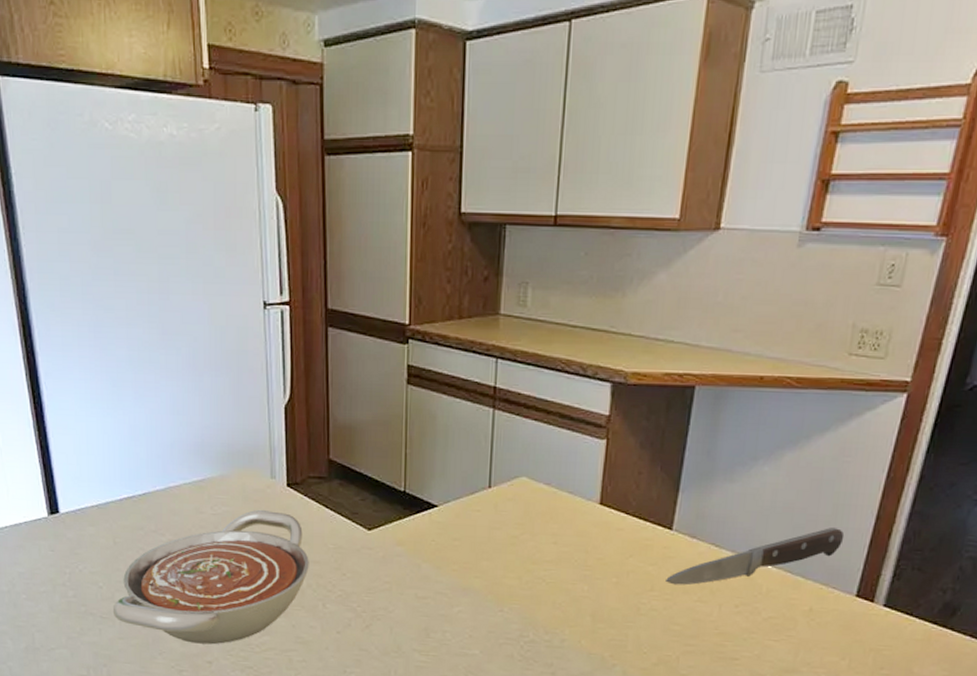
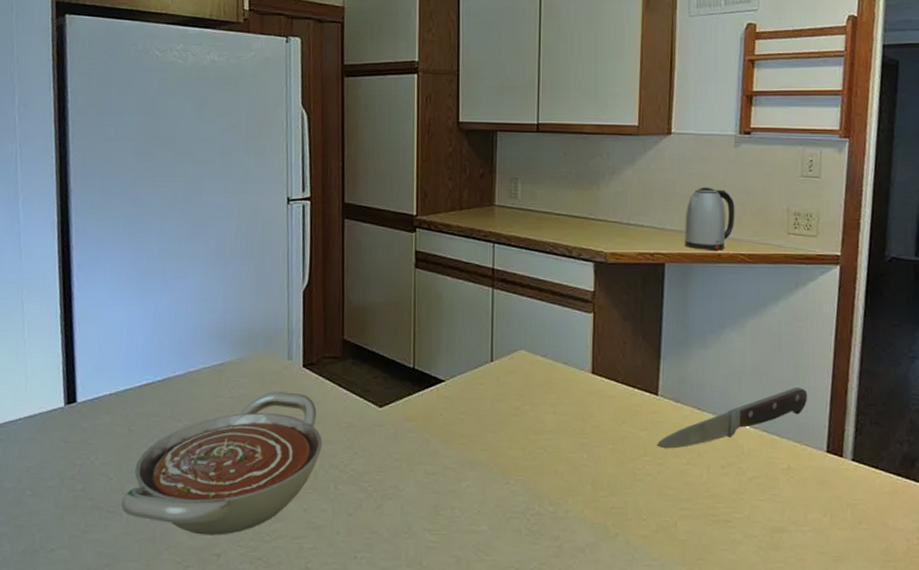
kettle: none [720,296,789,372] -> present [684,187,735,250]

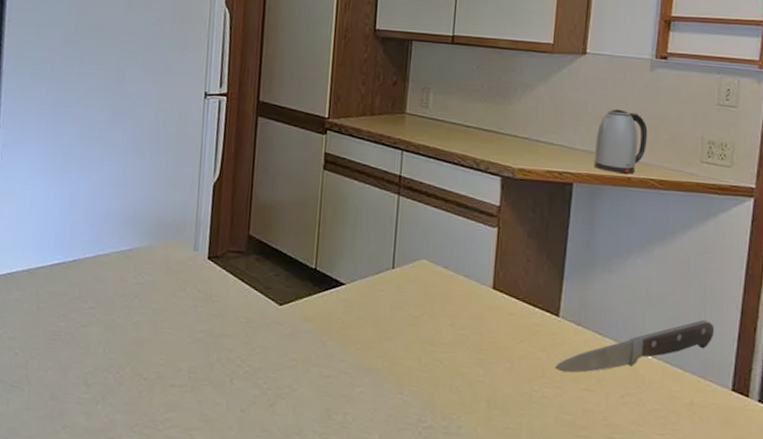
bowl: present [121,392,322,535] -> none [23,281,221,420]

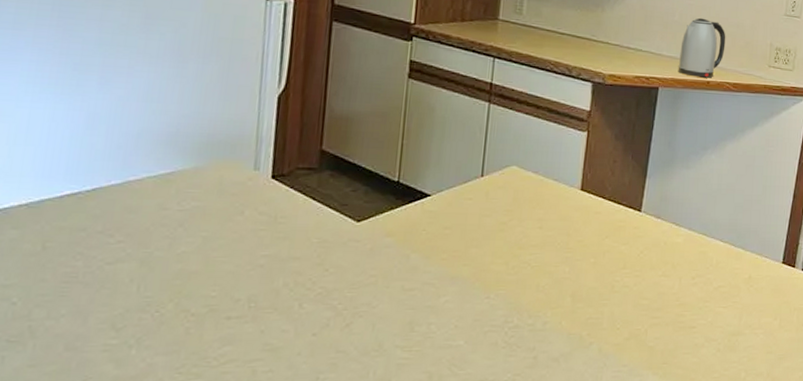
kitchen knife: present [555,320,715,373] -> none [636,206,772,262]

